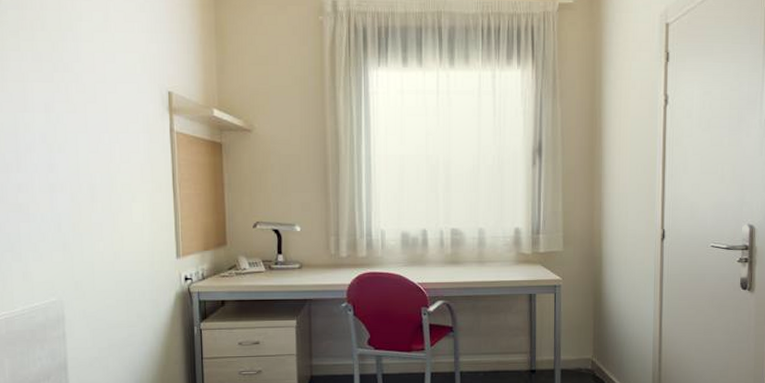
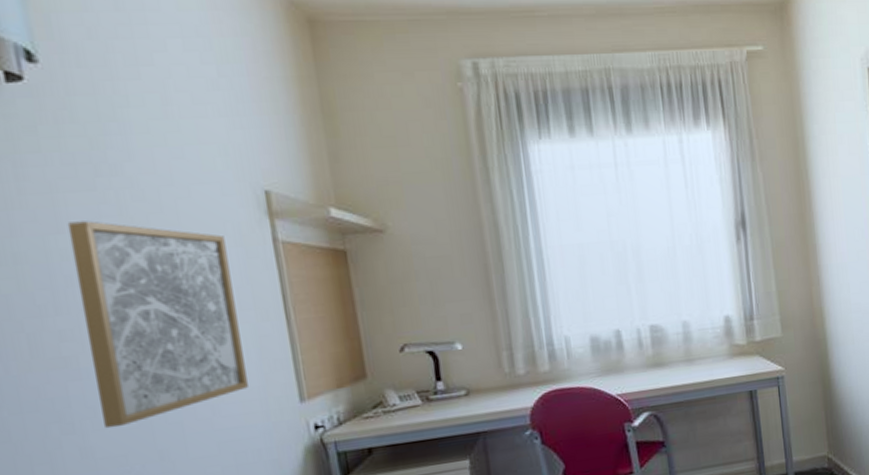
wall art: none [31,104,141,261] -> present [67,221,248,429]

